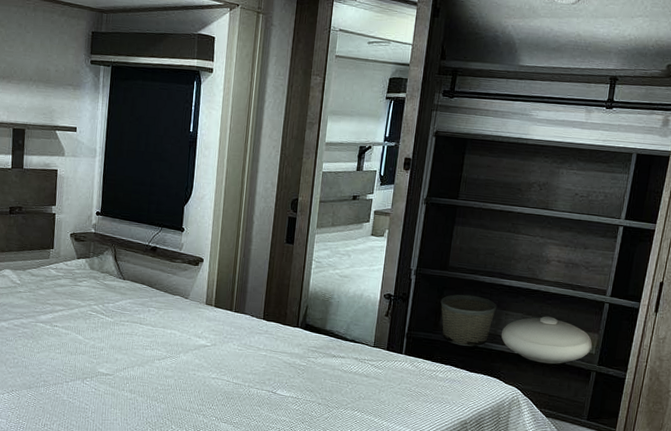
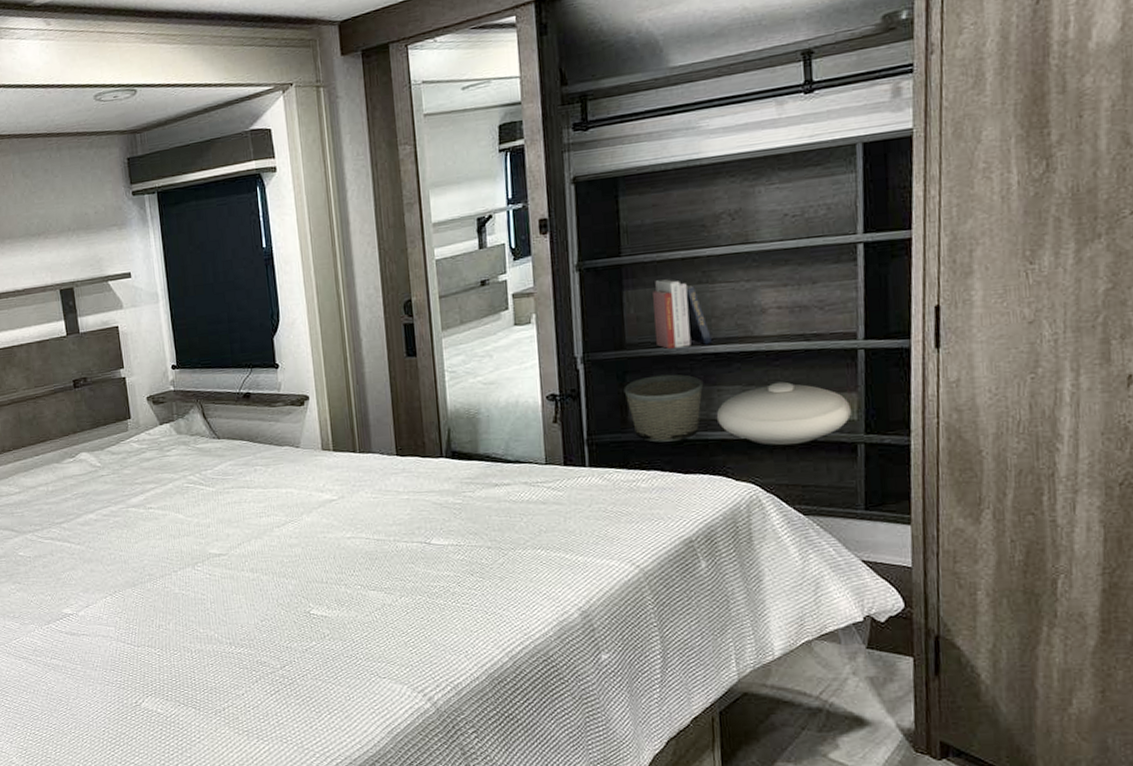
books: none [470,223,509,279] -> present [653,279,712,350]

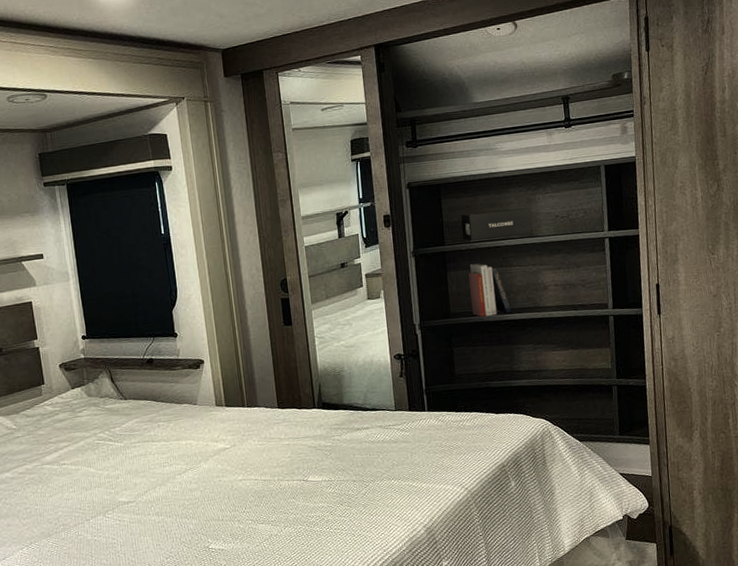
basket: present [623,374,704,443] -> none [450,336,507,390]
box: none [645,204,747,250] -> present [461,207,532,241]
decorative bowl: present [716,381,852,445] -> none [517,341,608,389]

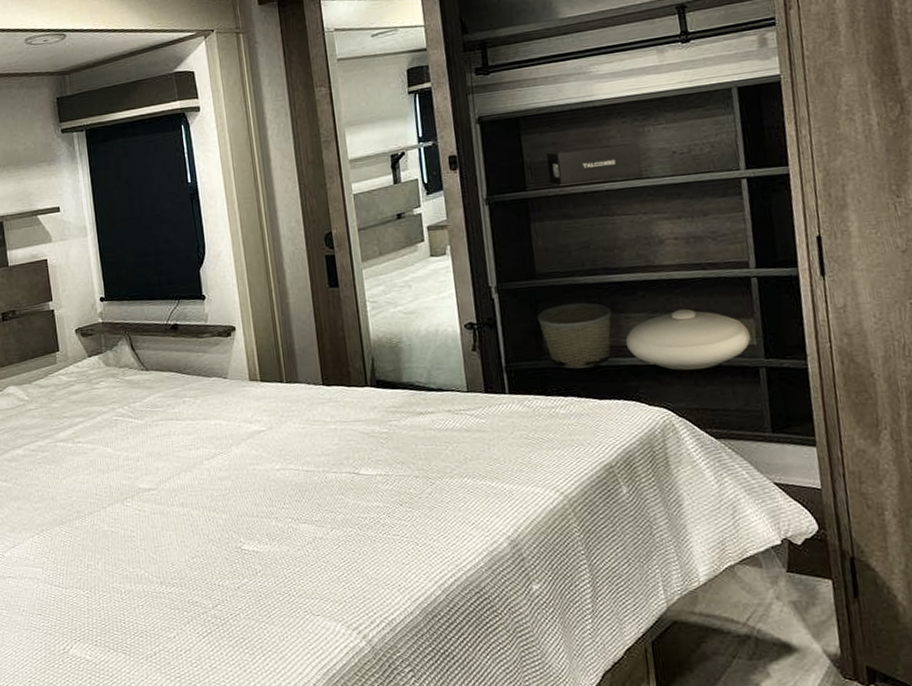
basket: none [450,336,507,390] -> present [537,302,612,369]
books: present [468,263,511,318] -> none [558,212,616,279]
decorative bowl: none [517,341,608,389] -> present [625,308,751,371]

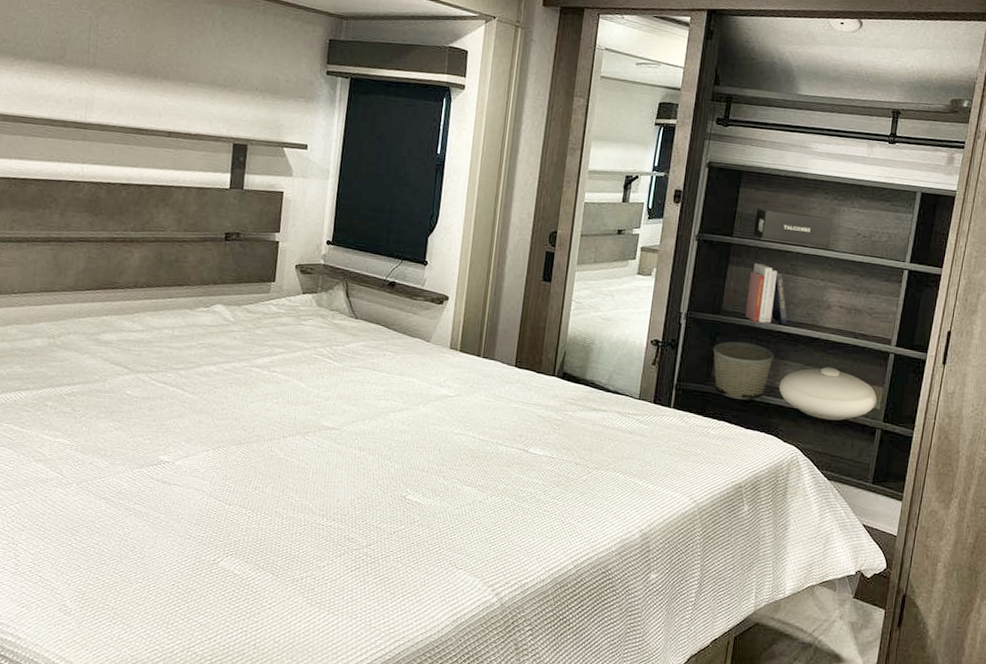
books: none [558,212,616,279] -> present [746,263,788,325]

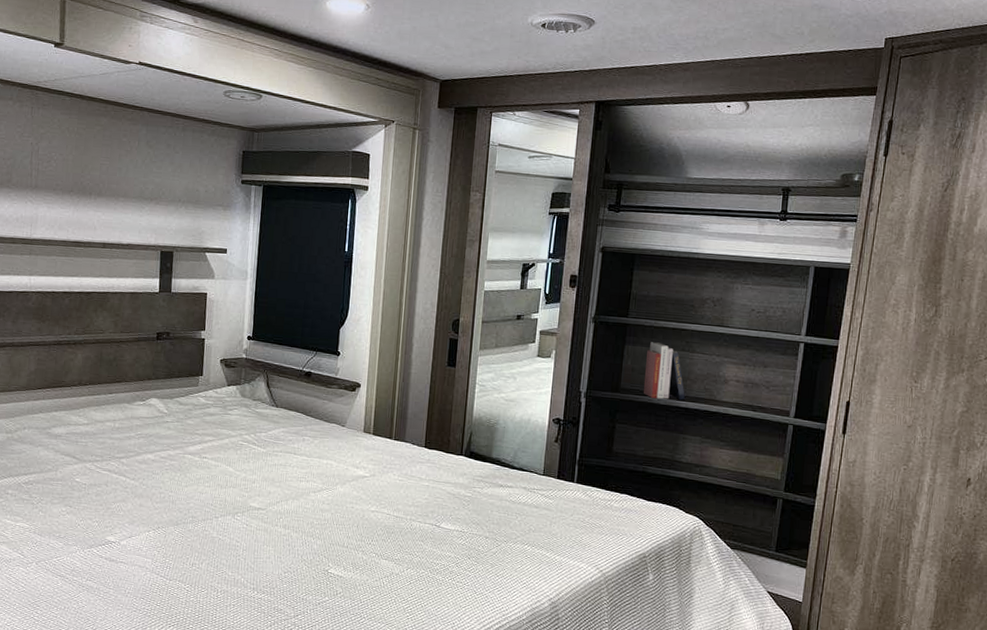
basket: present [713,341,775,400] -> none [613,417,674,474]
box: present [753,209,832,247] -> none [648,290,726,323]
decorative bowl: present [778,366,877,421] -> none [679,439,778,491]

